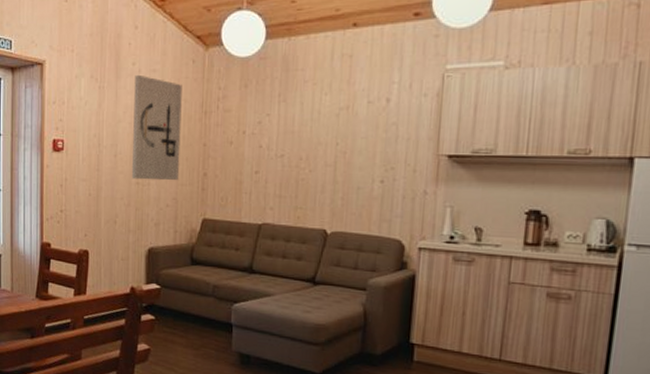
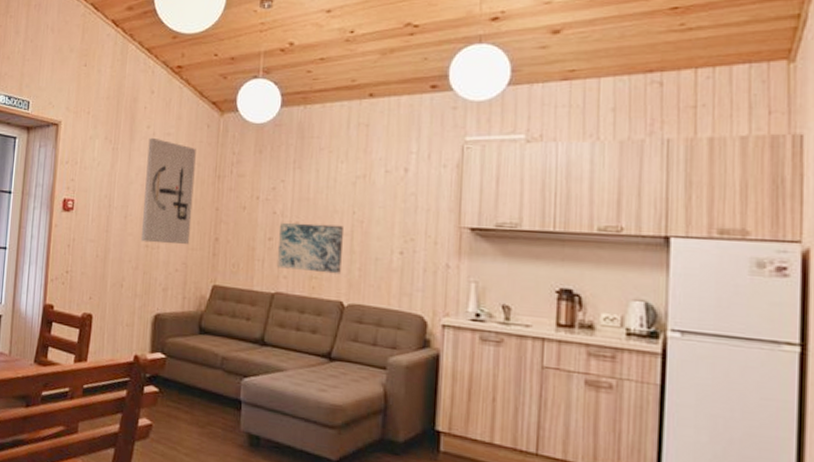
wall art: none [263,155,327,204] -> present [276,222,343,274]

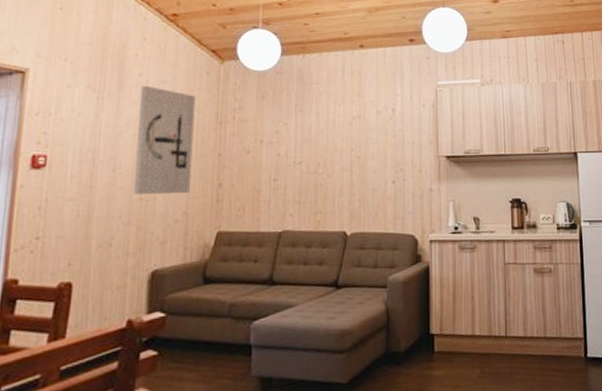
wall art: present [276,222,343,274] -> none [282,162,343,207]

